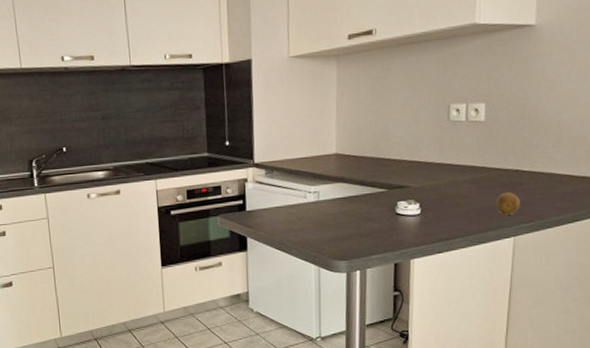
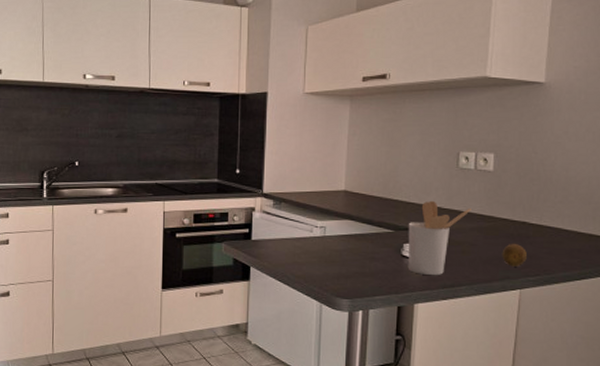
utensil holder: none [401,156,464,231] -> present [408,200,471,276]

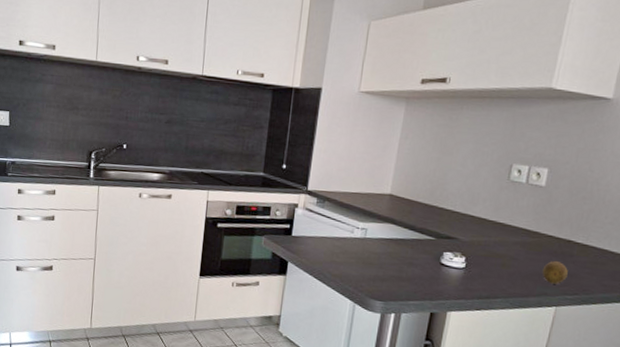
utensil holder: present [408,200,471,276] -> none [446,211,517,286]

